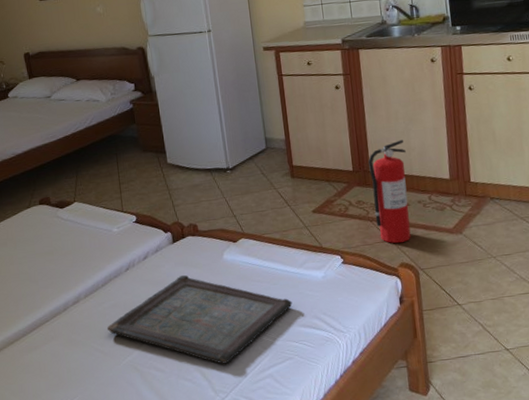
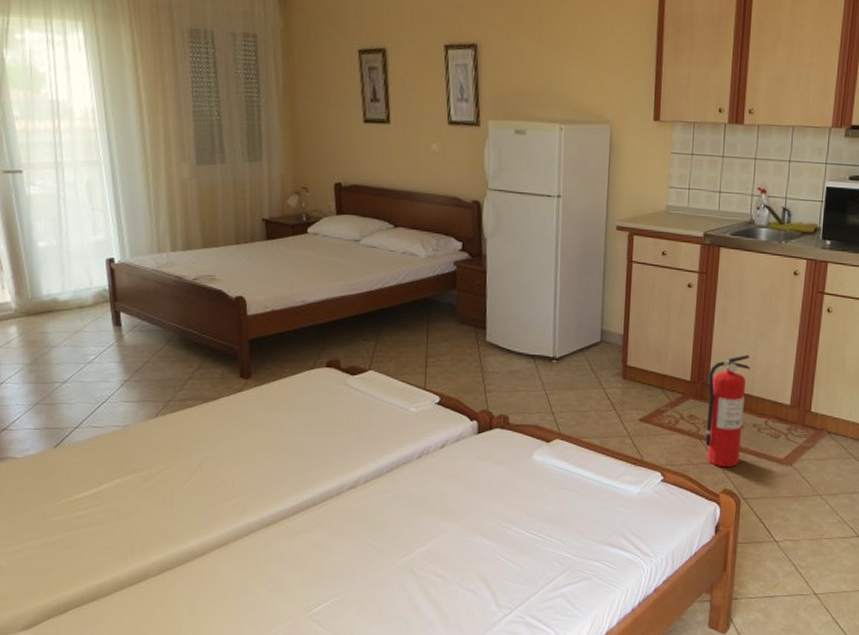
serving tray: present [106,275,293,364] -> none [385,472,601,577]

